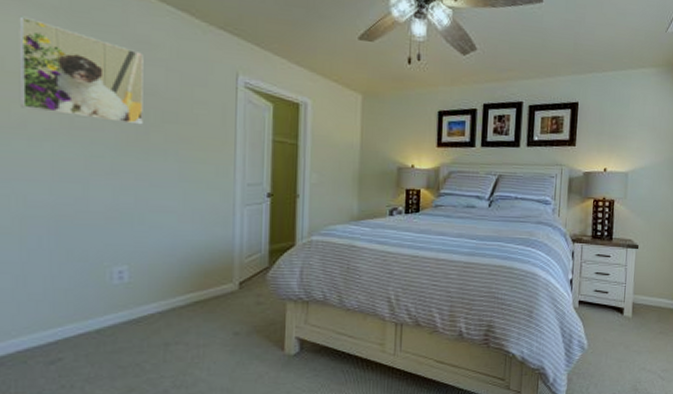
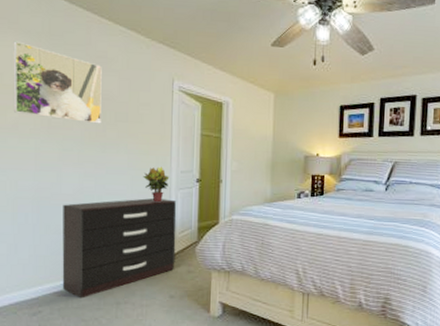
dresser: none [90,216,242,340] -> present [62,198,177,299]
potted plant: none [199,178,233,220] -> present [143,166,170,201]

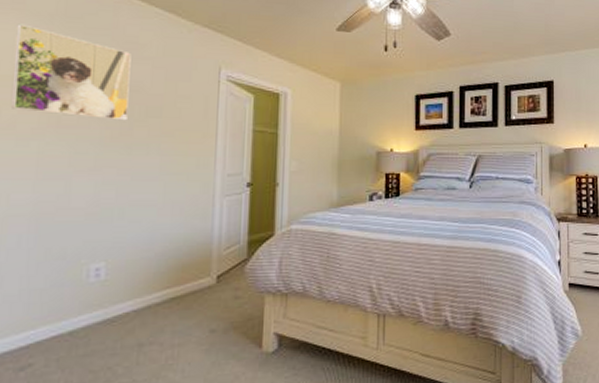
dresser: present [62,198,177,299] -> none [64,209,222,343]
potted plant: present [143,166,170,201] -> none [179,169,213,212]

